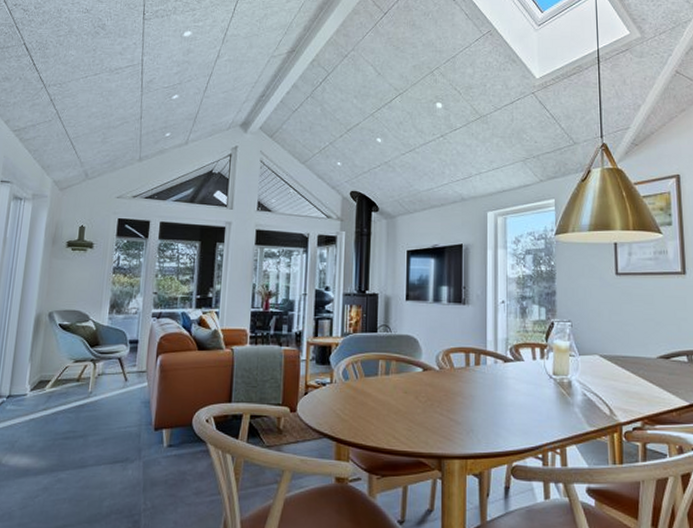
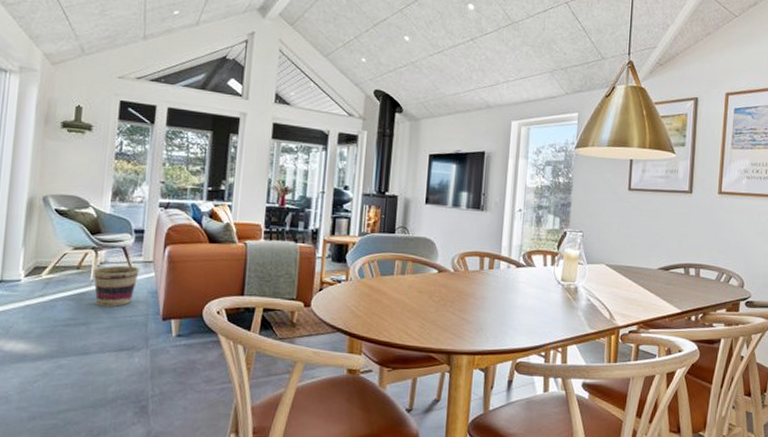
basket: none [91,376,134,419] -> present [93,265,139,307]

